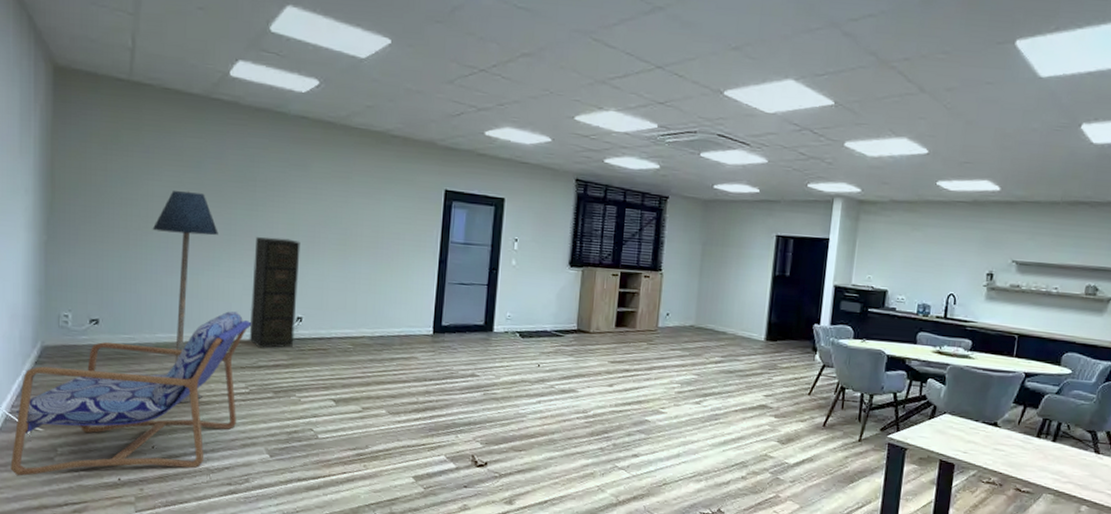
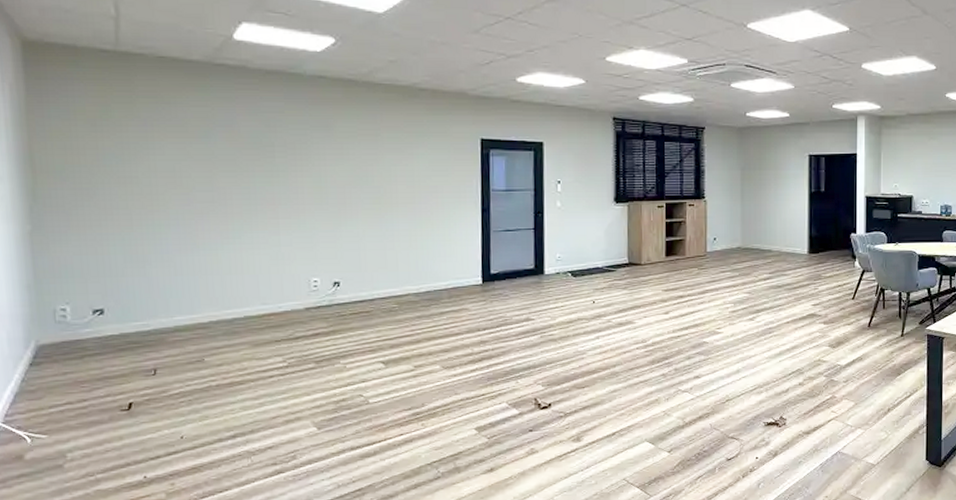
armchair: present [10,311,252,477] -> none [9,284,284,491]
floor lamp: present [152,191,218,403] -> none [158,163,236,387]
filing cabinet: present [249,236,301,349] -> none [279,202,333,318]

